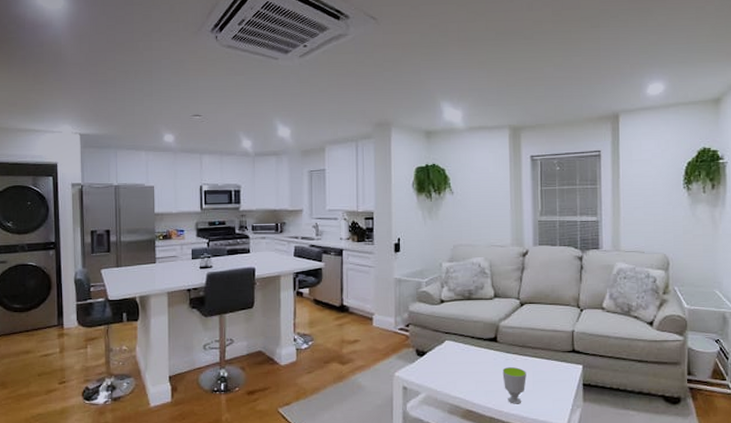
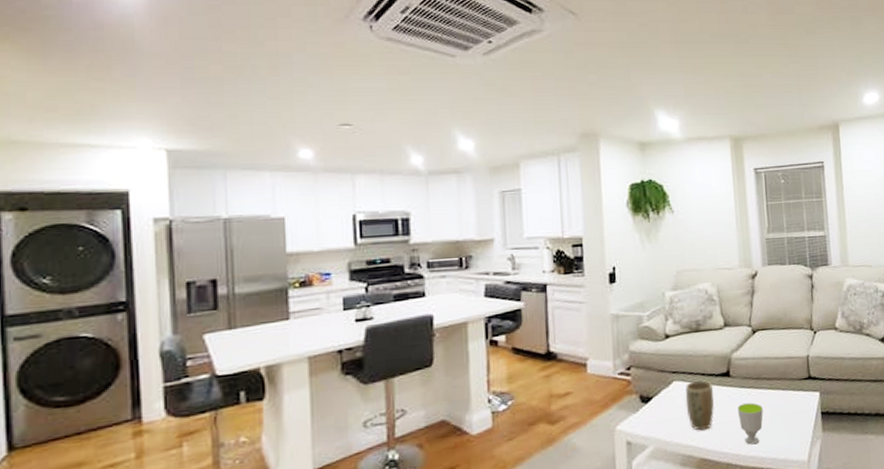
plant pot: none [455,342,482,386] -> present [685,380,715,431]

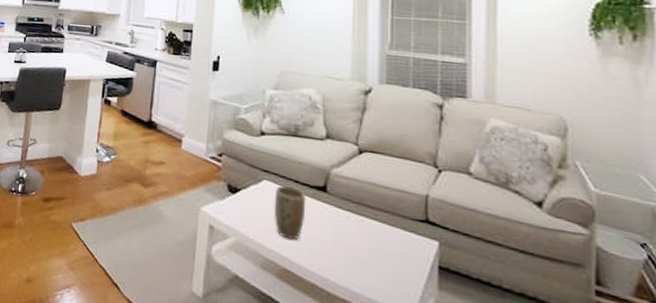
cup: present [737,403,763,445] -> none [331,225,362,275]

